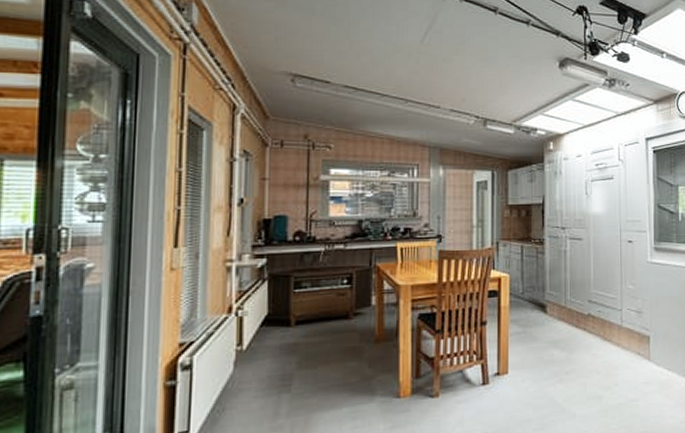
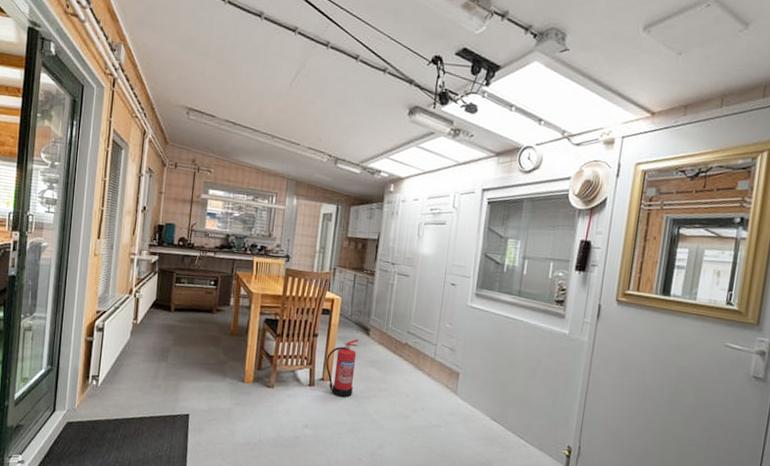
fire extinguisher: none [500,319,535,391] -> present [326,339,359,398]

